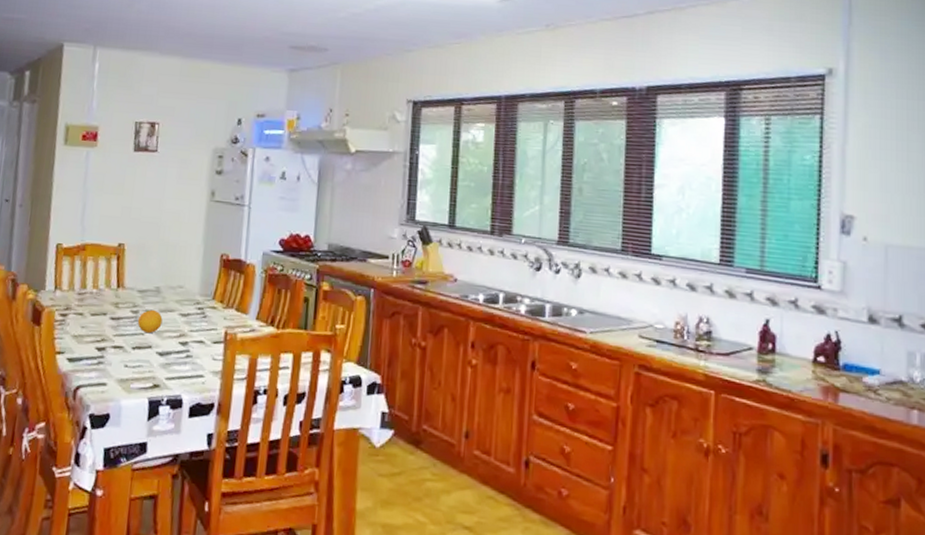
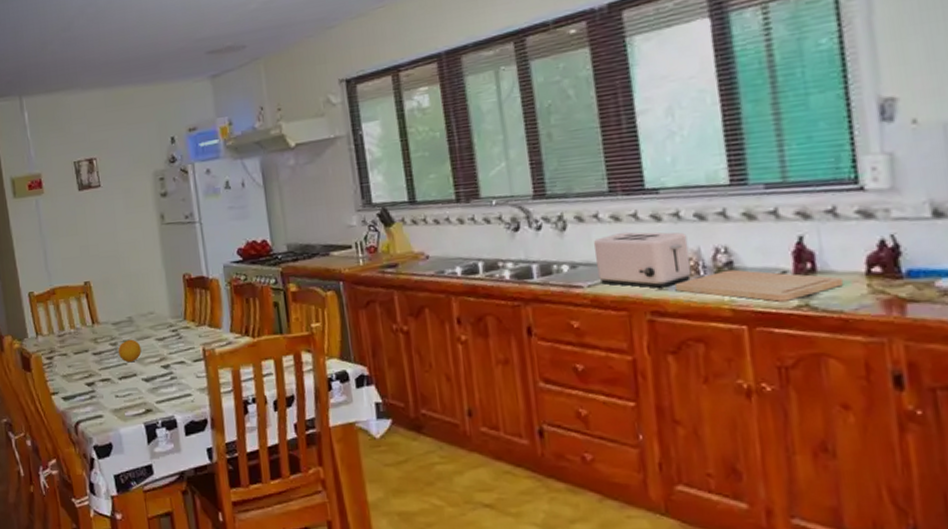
toaster: none [600,288,679,345] -> present [593,232,692,288]
cutting board: none [662,338,795,375] -> present [674,269,844,302]

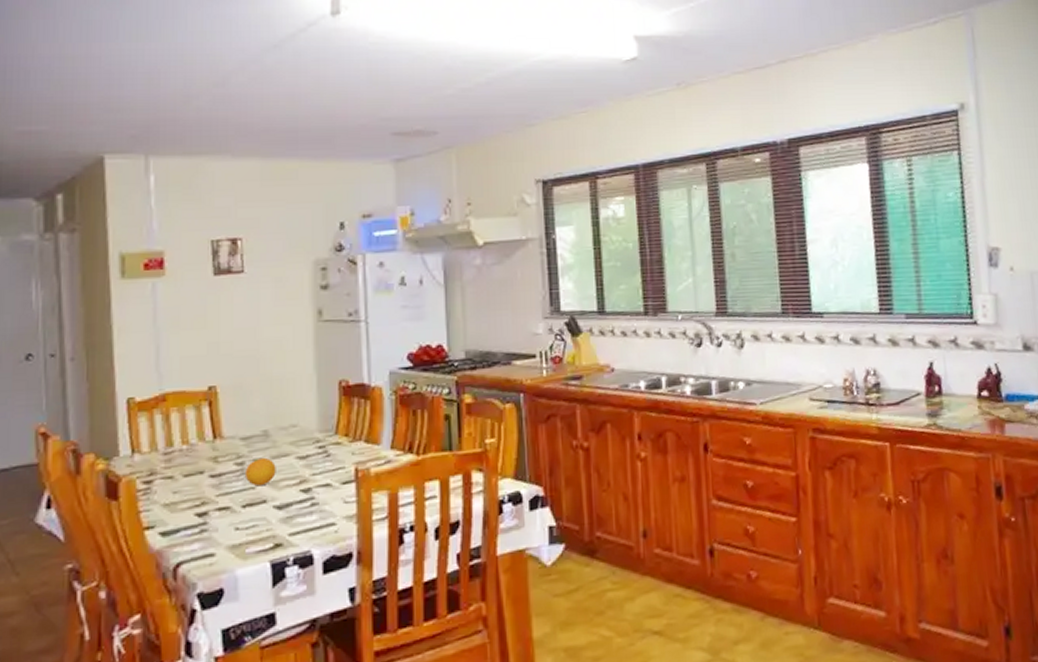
toaster: present [593,232,692,288] -> none [766,352,847,406]
cutting board: present [674,269,844,302] -> none [833,390,962,421]

